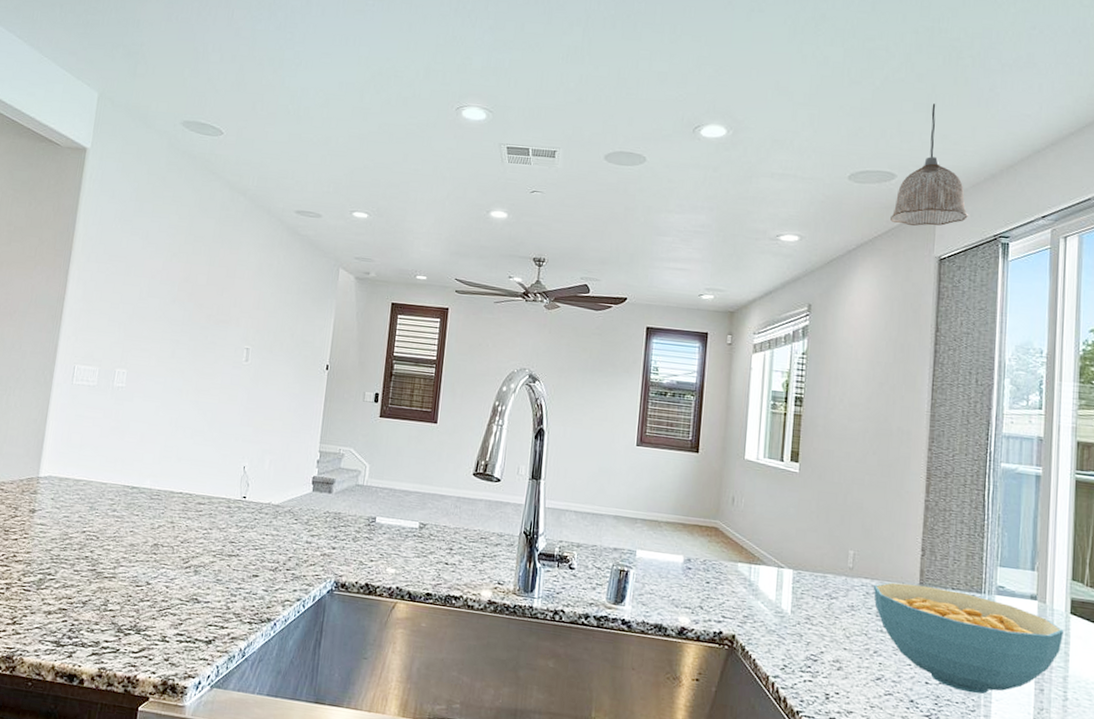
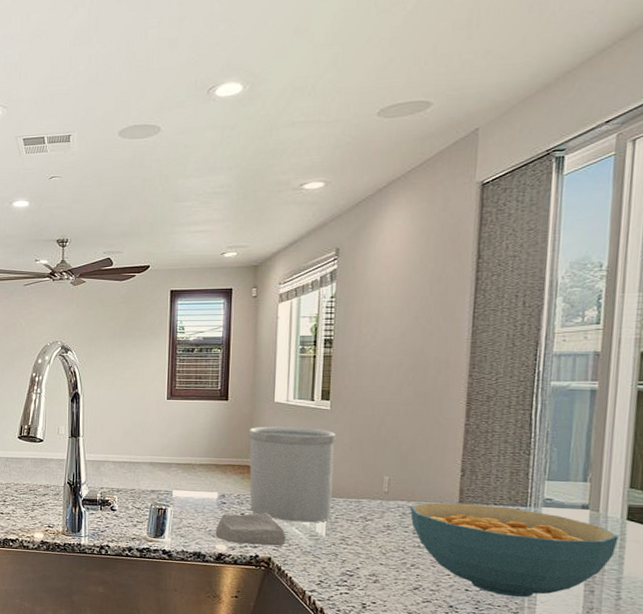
soap bar: none [678,581,751,623] -> present [215,513,286,546]
utensil holder: none [716,485,803,597] -> present [249,426,336,523]
pendant lamp: present [890,104,969,226] -> none [426,18,517,154]

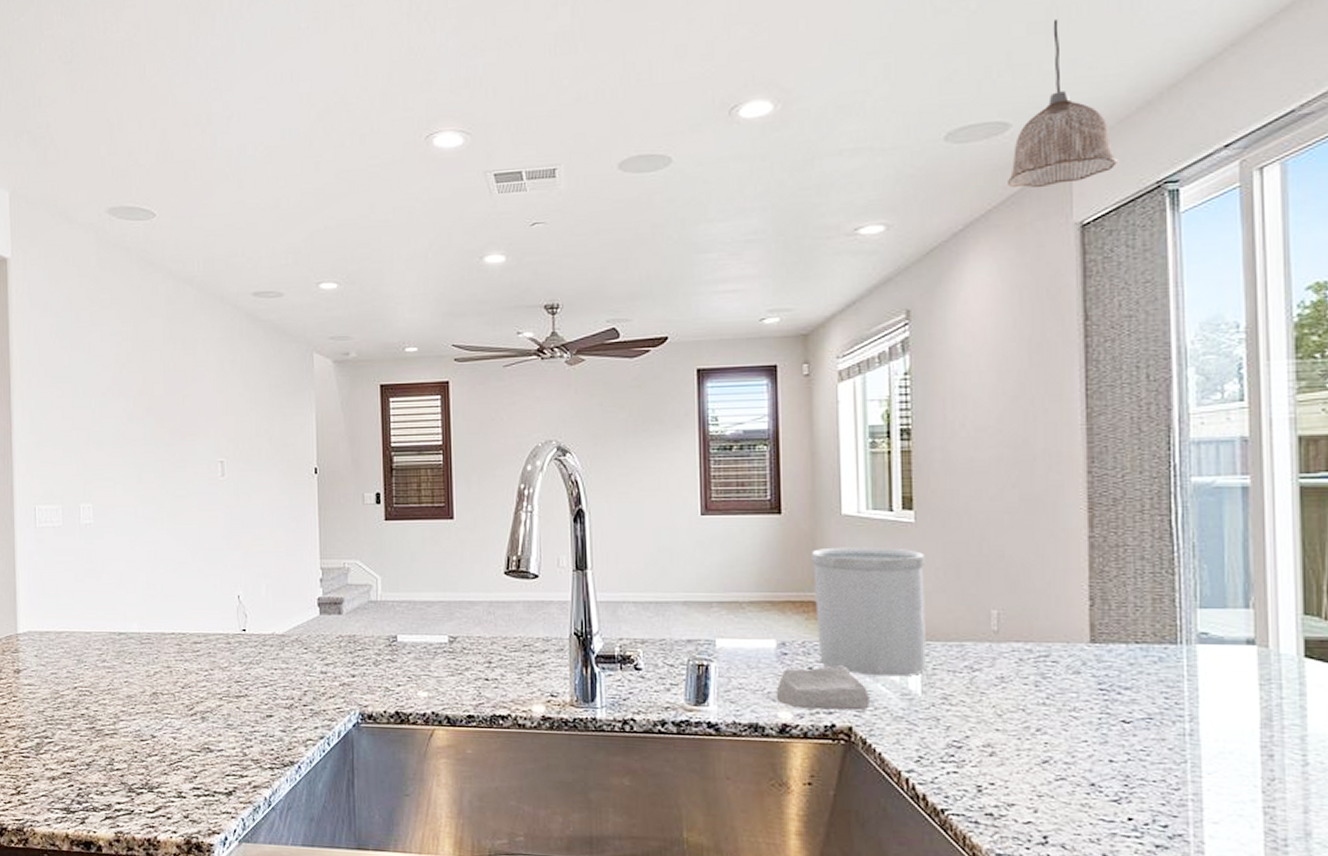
cereal bowl: present [410,502,619,598] -> none [1029,642,1297,769]
pendant lamp: none [426,18,517,154] -> present [1008,19,1119,187]

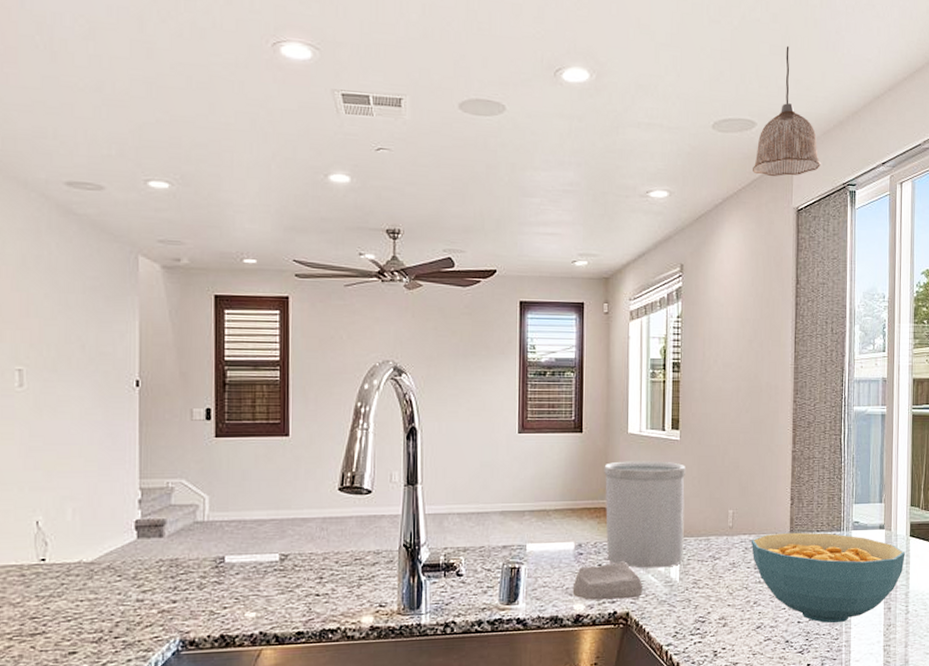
cereal bowl: none [1029,642,1297,769] -> present [752,532,905,624]

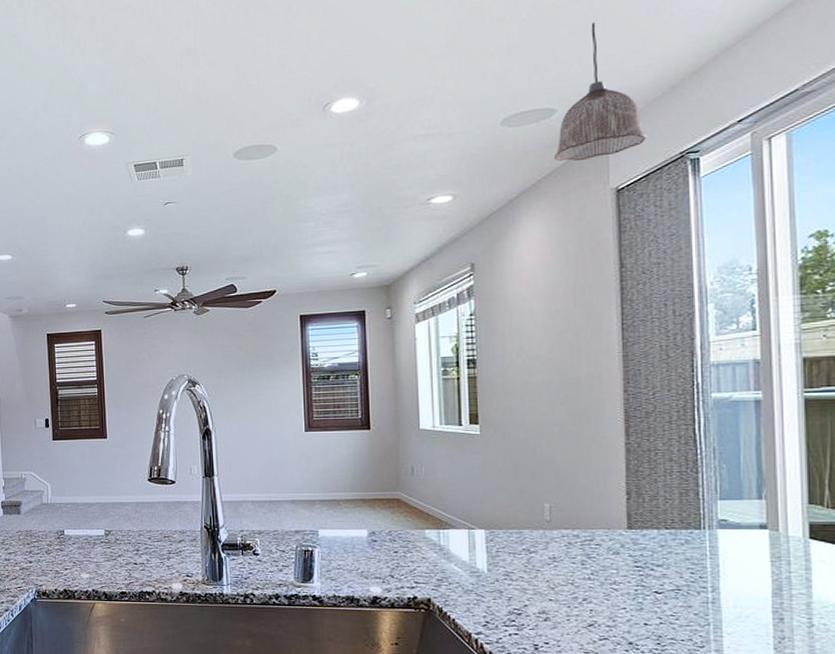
soap bar: present [572,562,642,600] -> none [368,551,445,586]
utensil holder: present [604,461,685,569] -> none [395,455,491,558]
cereal bowl: present [752,532,905,624] -> none [576,528,803,630]

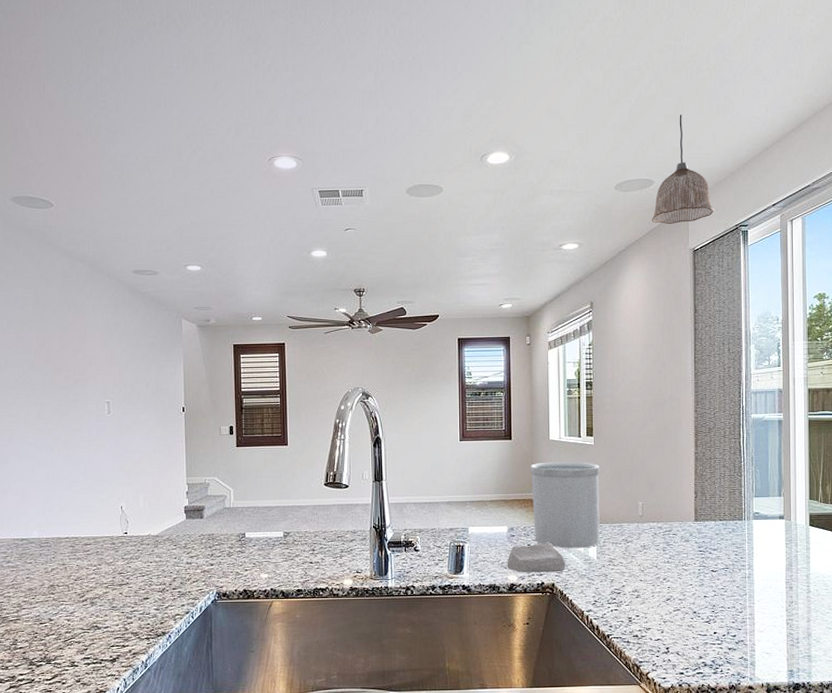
soap bar: none [368,551,445,586] -> present [507,543,565,573]
utensil holder: none [395,455,491,558] -> present [530,462,600,548]

